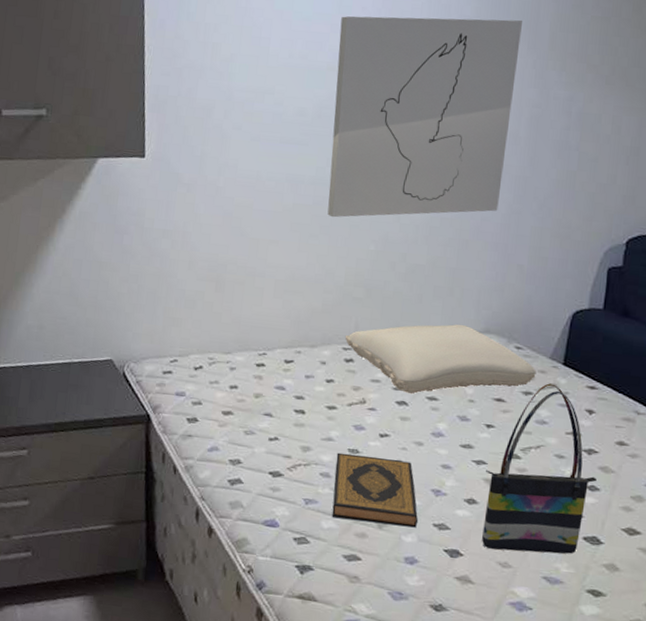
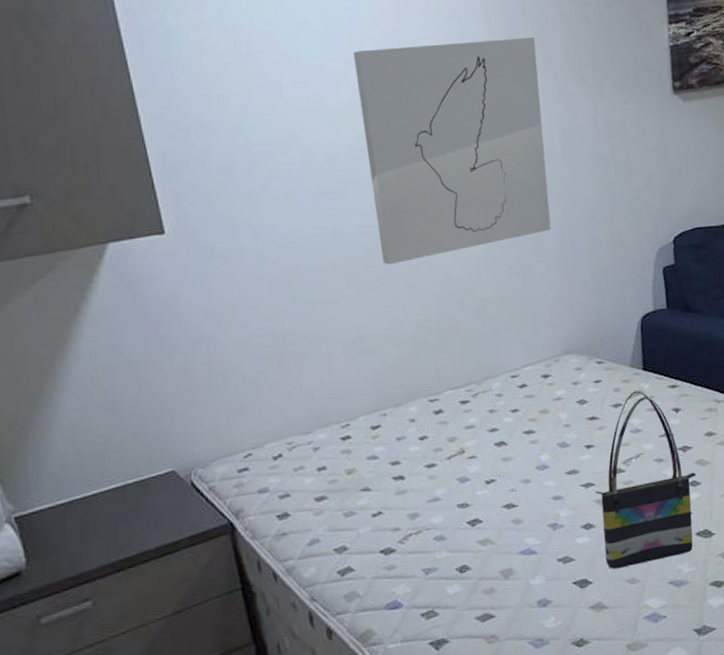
hardback book: present [332,452,418,528] -> none [446,502,542,581]
pillow: present [345,324,536,395] -> none [428,350,621,433]

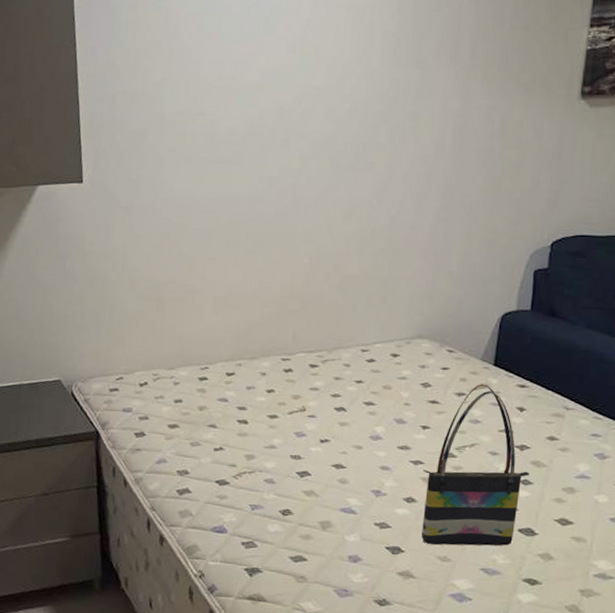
wall art: present [353,37,551,265] -> none [262,32,444,233]

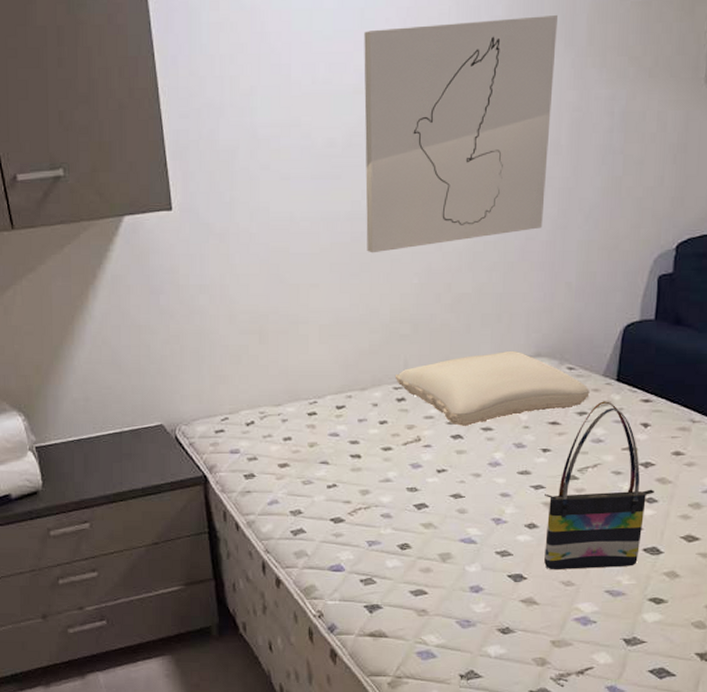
wall art: none [262,32,444,233] -> present [364,15,557,253]
pillow: none [283,330,468,401] -> present [395,350,590,427]

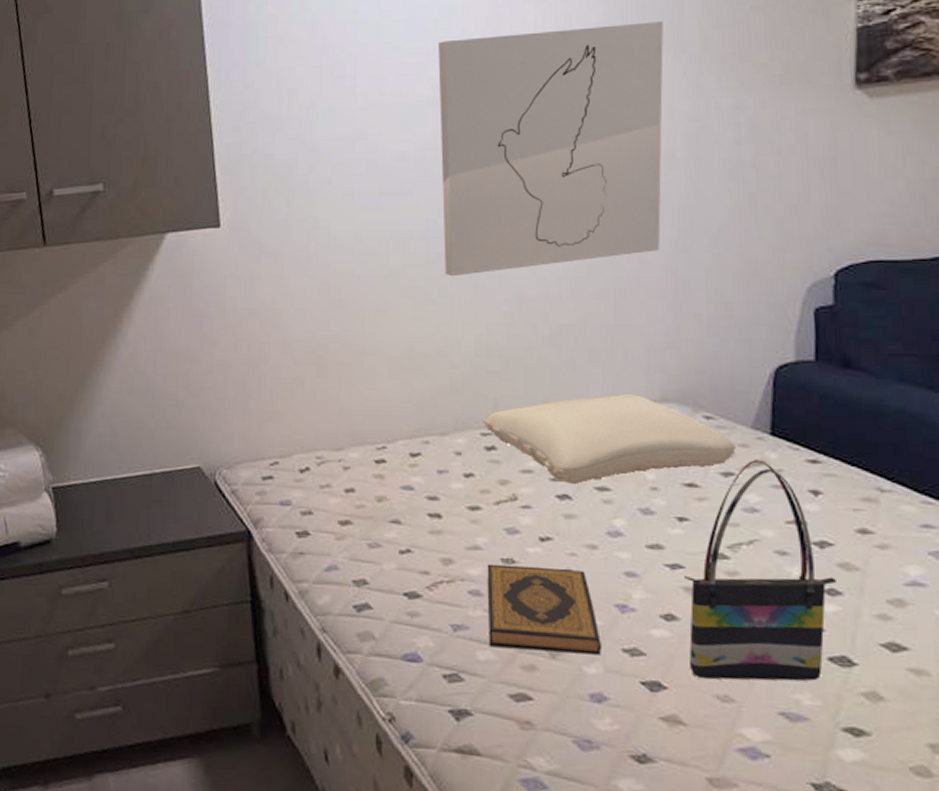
hardback book: none [395,492,480,558] -> present [487,564,601,655]

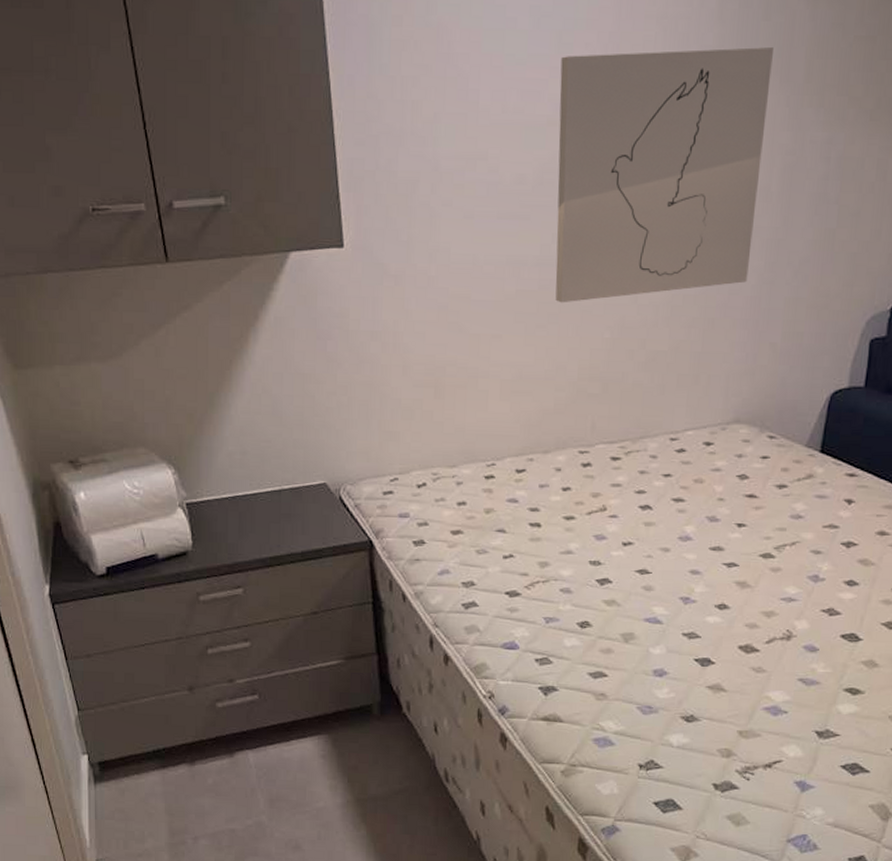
pillow: present [482,393,736,485] -> none [580,415,791,497]
hardback book: present [487,564,601,655] -> none [574,566,666,639]
tote bag: present [684,460,836,681] -> none [734,474,855,655]

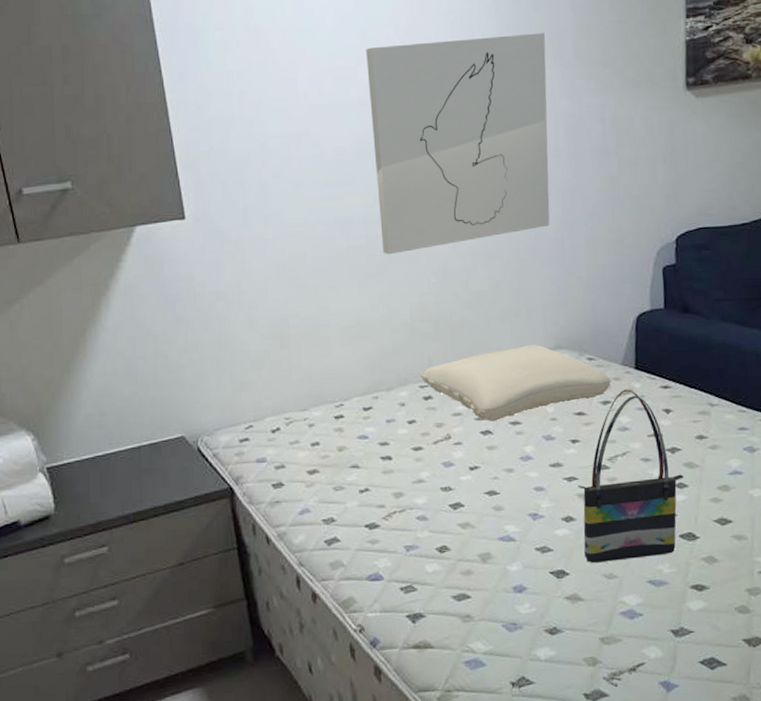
pillow: none [580,415,791,497] -> present [419,344,611,422]
tote bag: none [734,474,855,655] -> present [578,389,683,563]

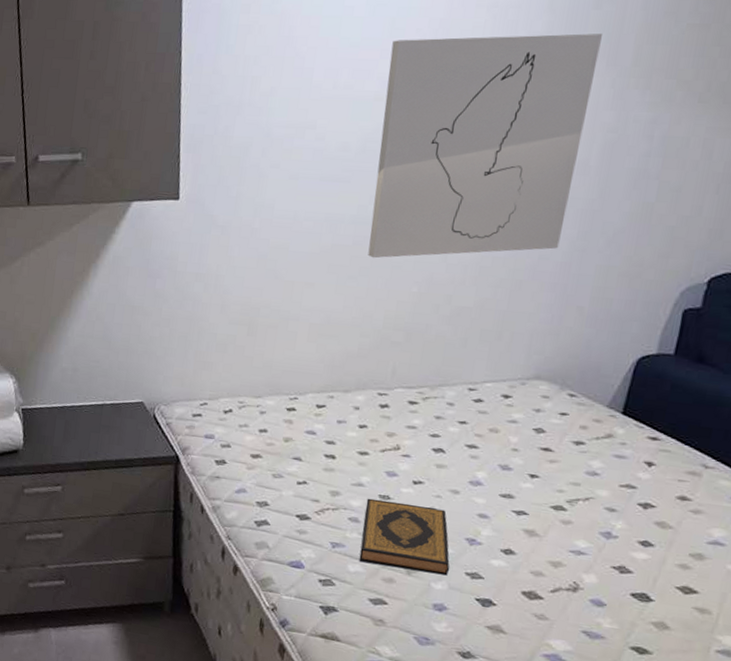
pillow: present [419,344,611,422] -> none [380,369,591,442]
hardback book: none [430,490,520,560] -> present [359,498,450,576]
tote bag: present [578,389,683,563] -> none [517,433,651,610]

